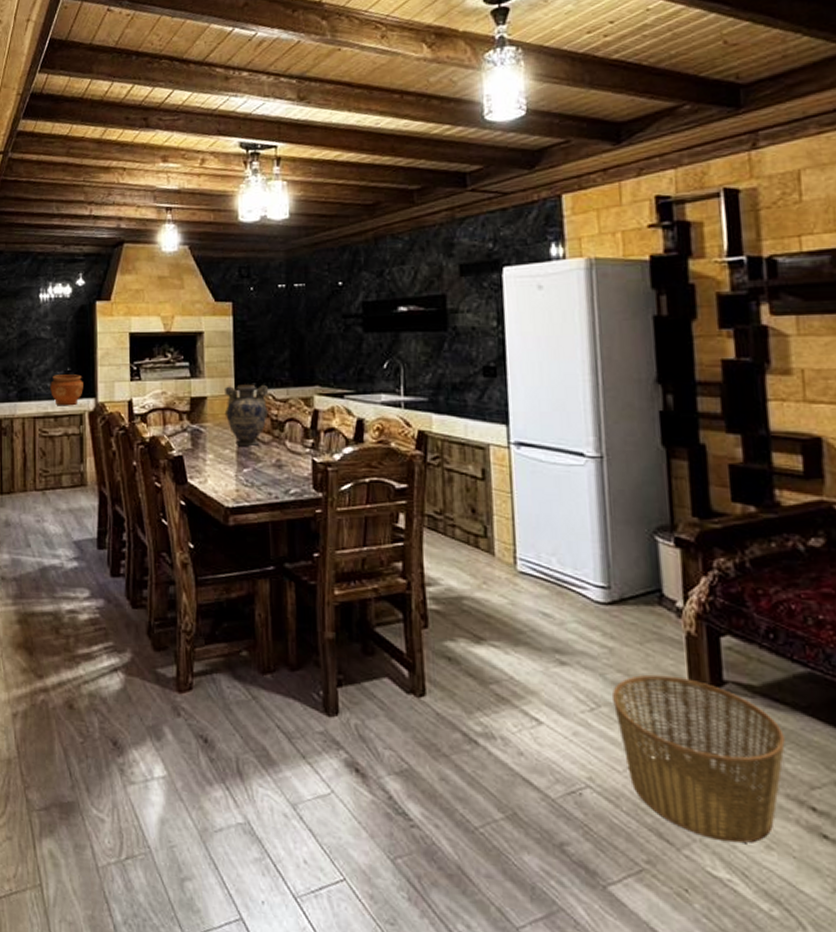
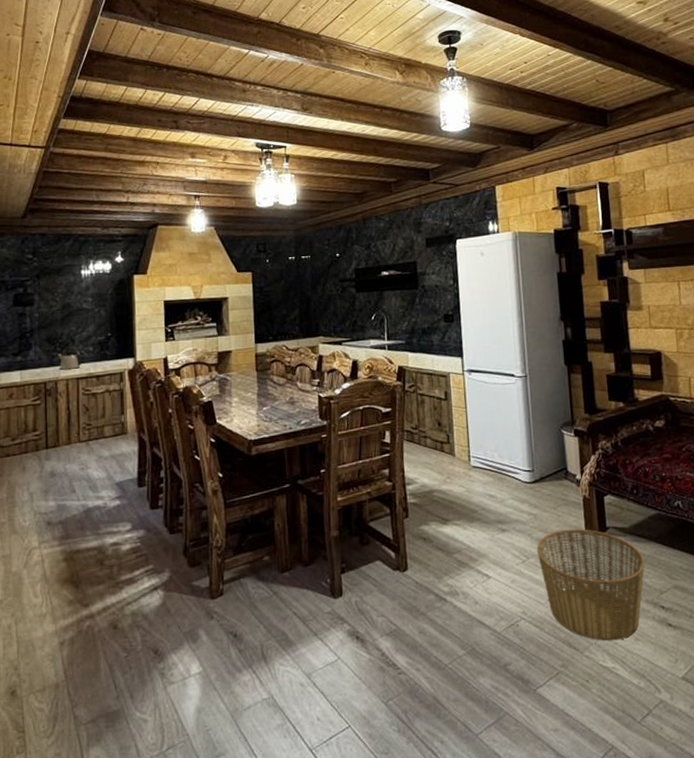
kettle: none [14,381,39,408] -> present [58,347,82,371]
ceramic pot: present [50,374,83,406] -> none [92,338,123,367]
vase: present [224,384,269,447] -> none [247,338,283,389]

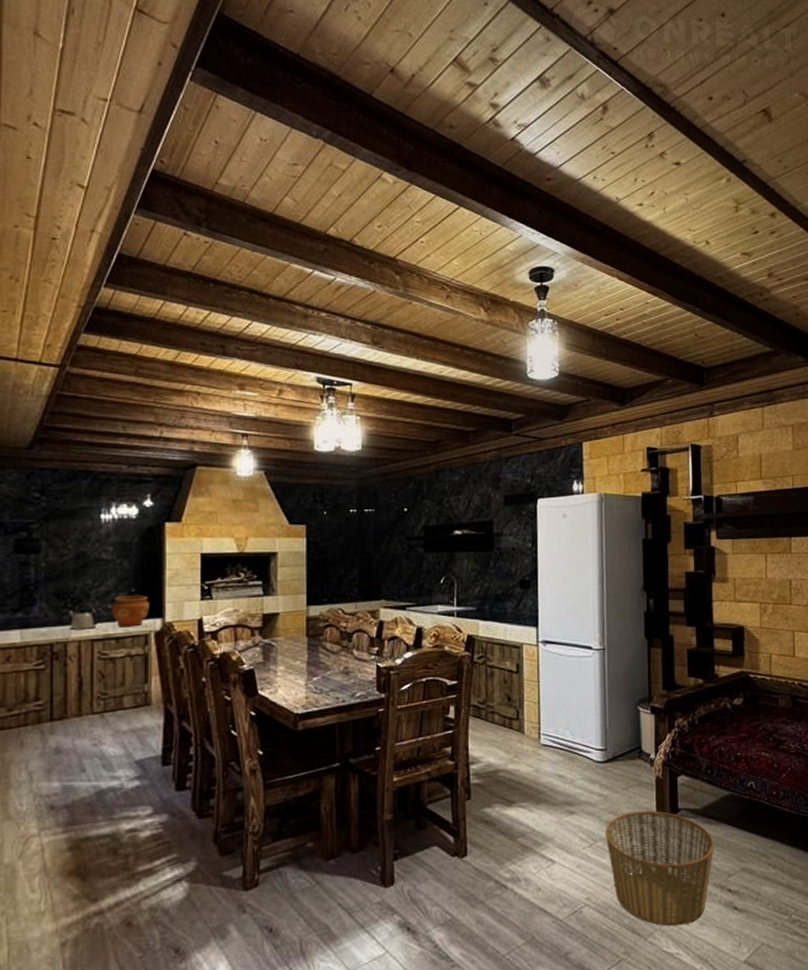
ceramic pot: none [92,338,123,367] -> present [112,595,149,627]

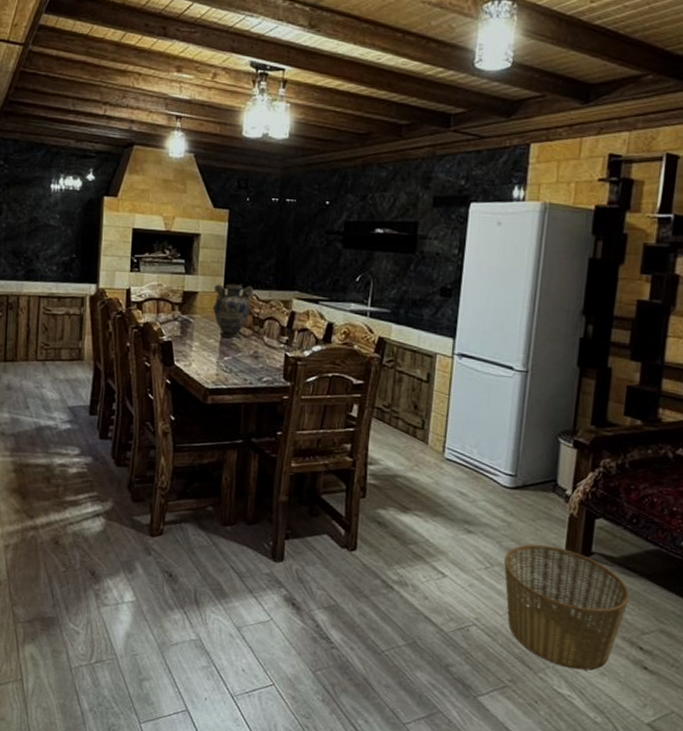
kettle: present [69,603,98,631] -> none [22,262,45,287]
ceramic pot: present [112,595,149,627] -> none [56,260,87,289]
vase: none [296,600,339,657] -> present [212,283,254,339]

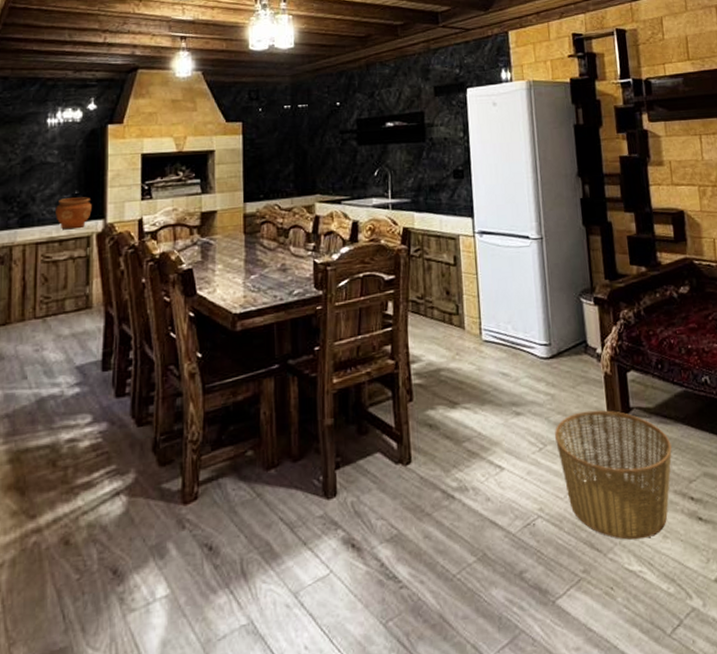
ceramic pot: none [56,260,87,289] -> present [56,197,92,230]
vase: present [212,283,254,339] -> none [233,196,275,255]

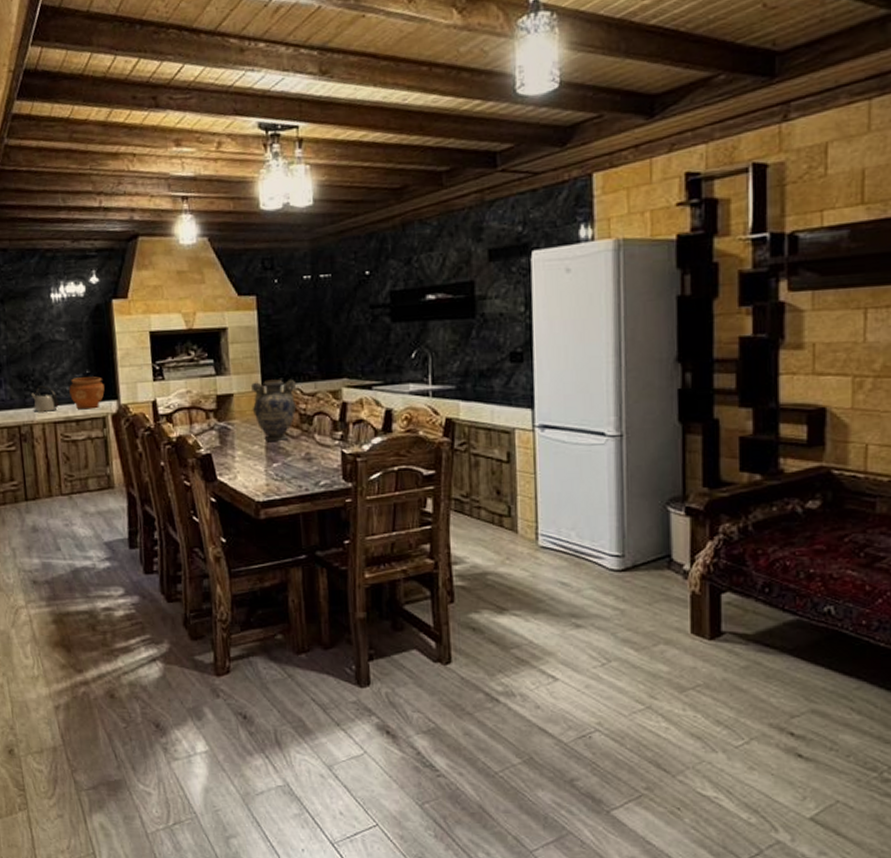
kettle: none [15,206,43,235] -> present [31,385,59,413]
vase: none [233,196,275,255] -> present [251,379,297,442]
basket: present [554,410,672,540] -> none [621,630,772,767]

